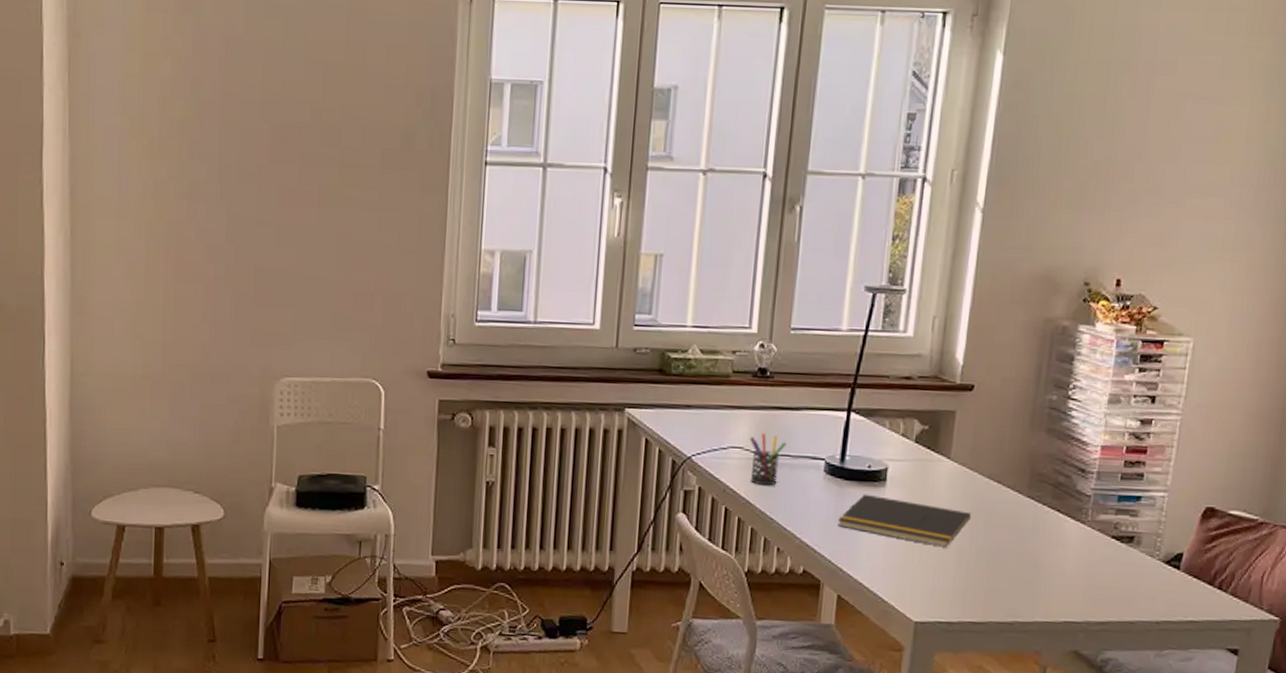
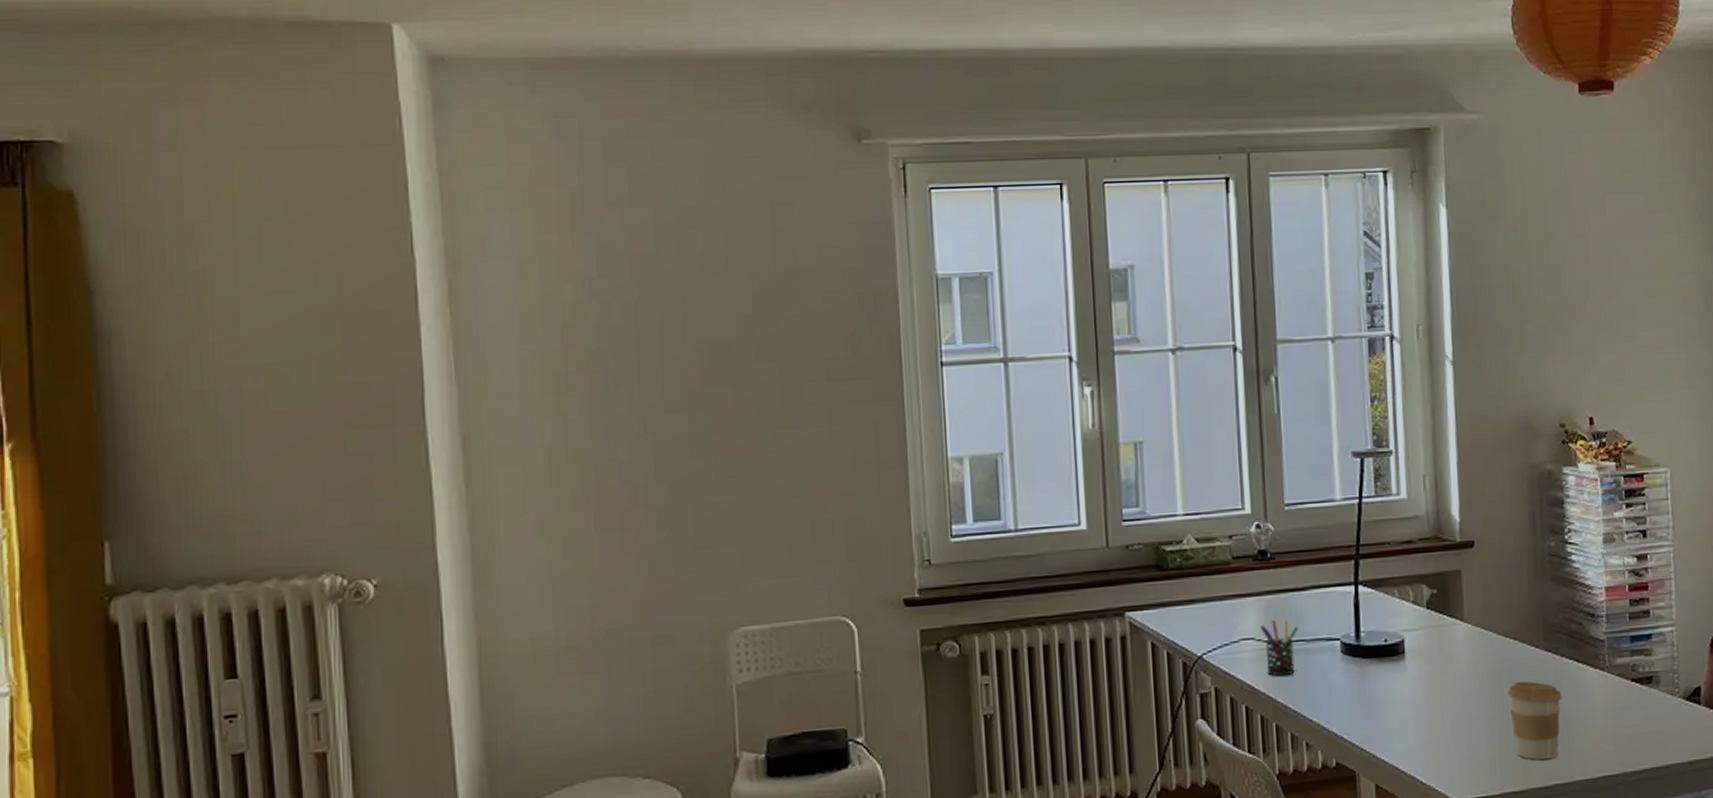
notepad: present [838,494,972,548] -> none [1363,670,1495,716]
coffee cup: none [981,522,1038,597] -> present [1507,681,1562,760]

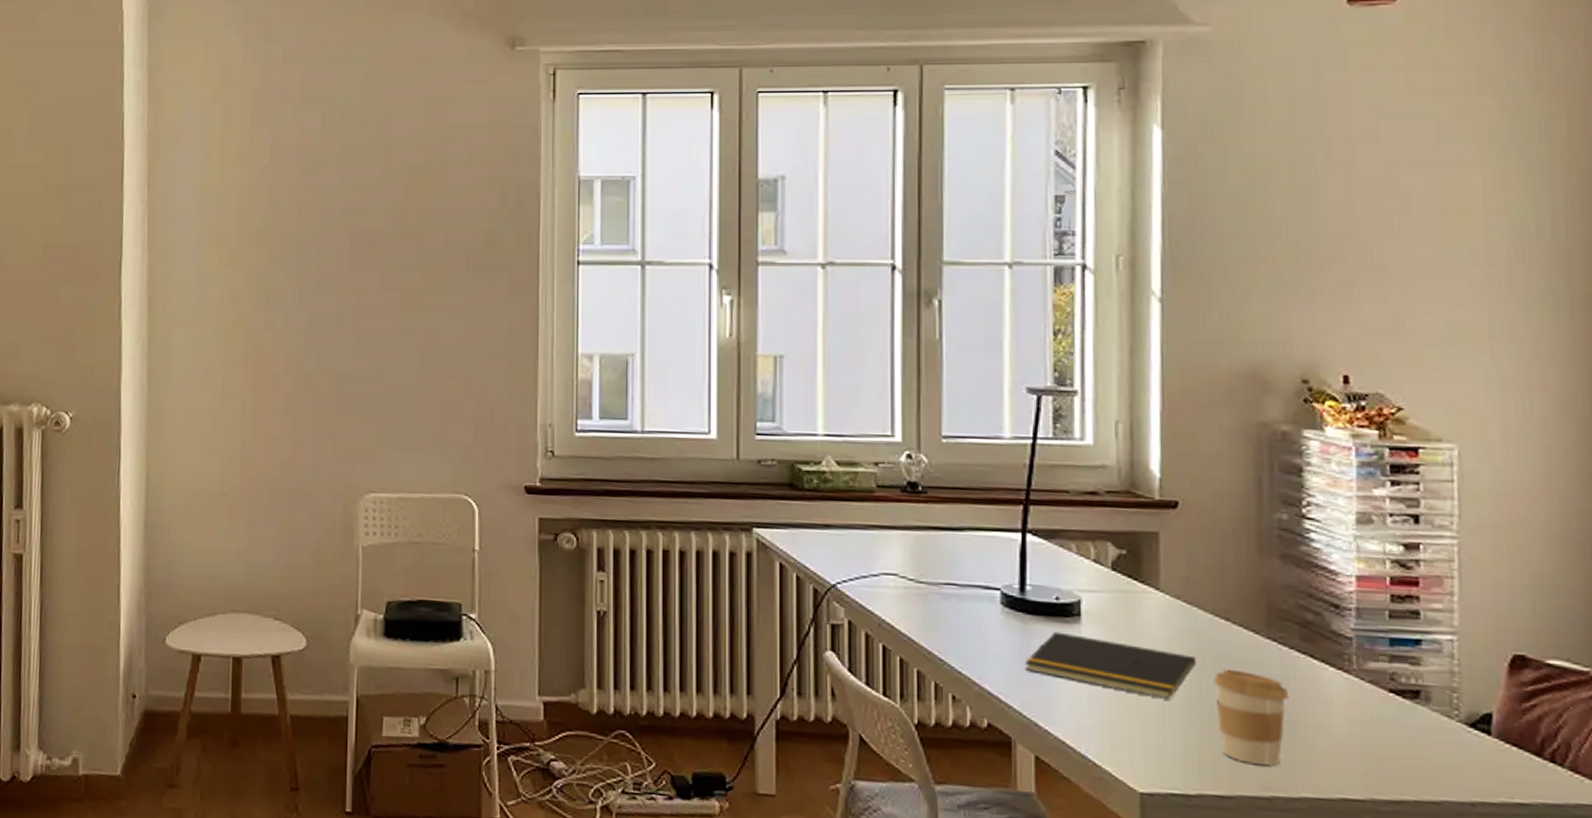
pen holder: present [1260,619,1299,677] -> none [905,557,951,620]
notepad: none [1363,670,1495,716] -> present [1025,631,1197,700]

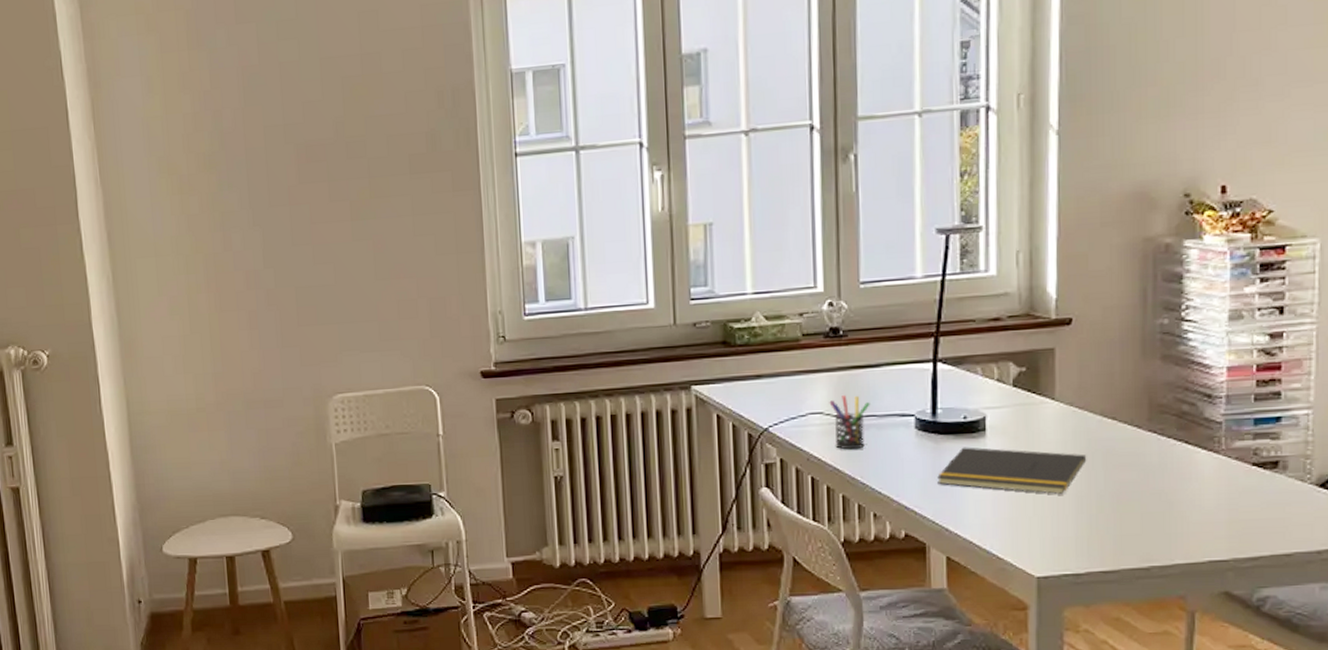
pen holder: none [905,557,951,620] -> present [829,394,870,450]
coffee cup: present [1213,668,1289,766] -> none [1101,461,1166,541]

